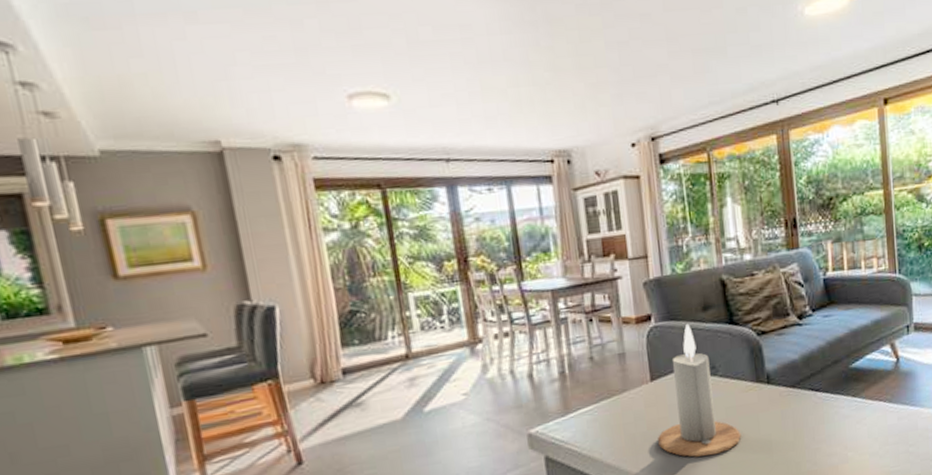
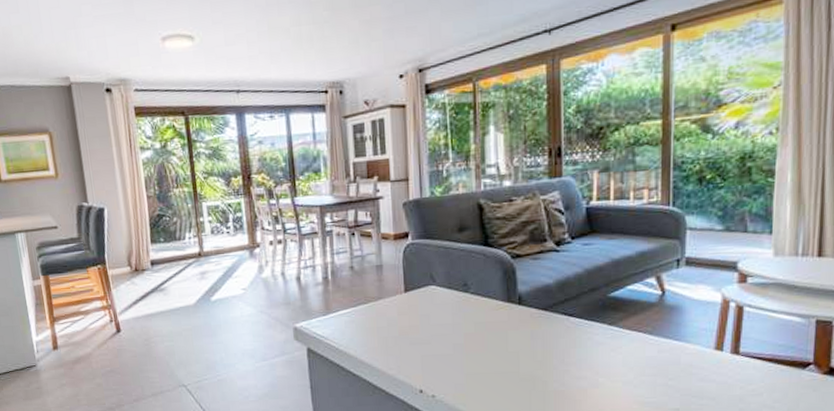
candle: present [658,323,742,457] -> none [408,242,489,365]

